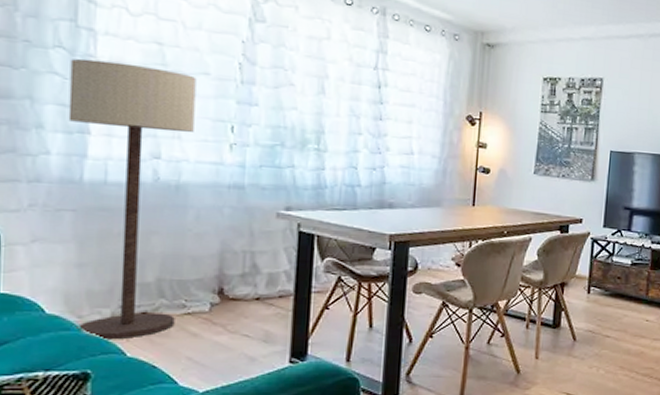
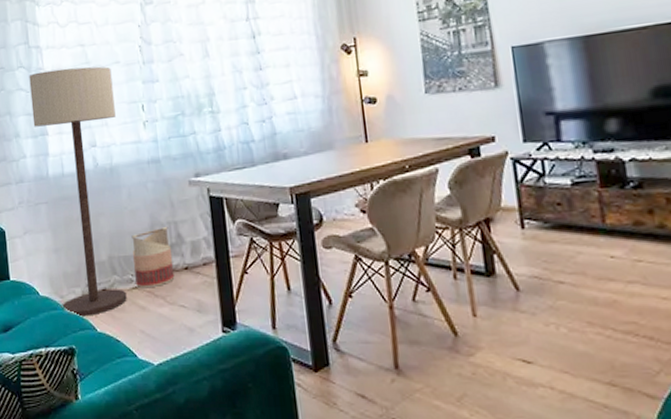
basket: none [189,255,243,314] -> present [131,227,175,288]

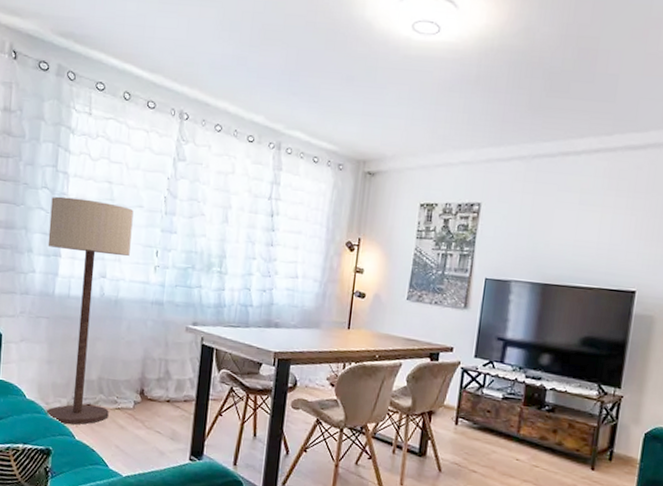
basket: present [131,227,175,288] -> none [119,362,159,412]

